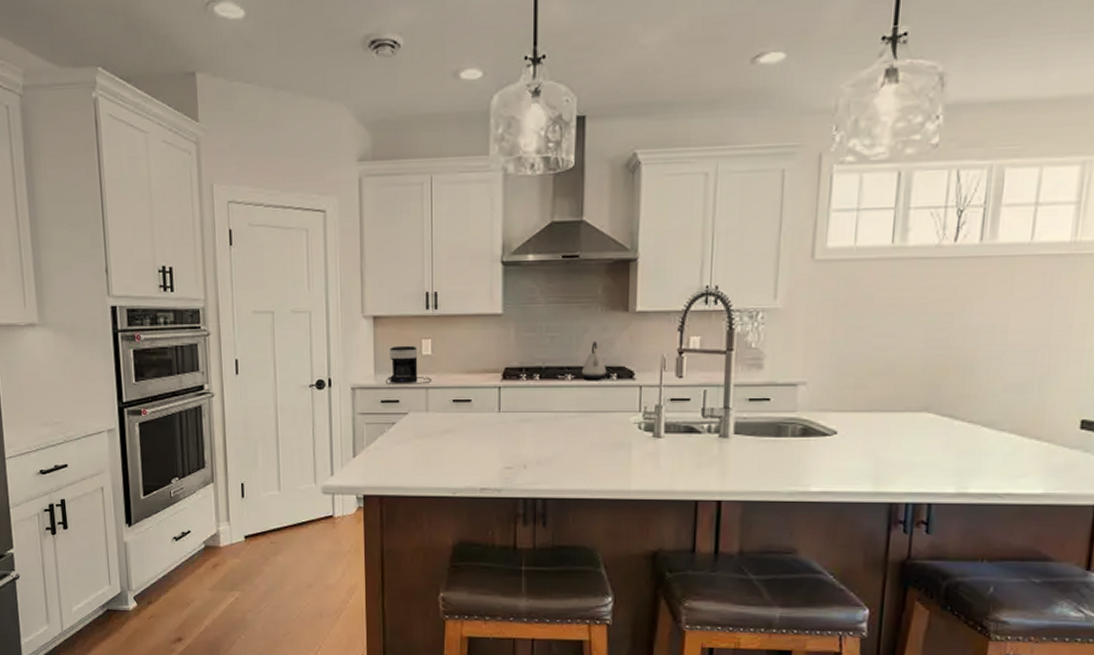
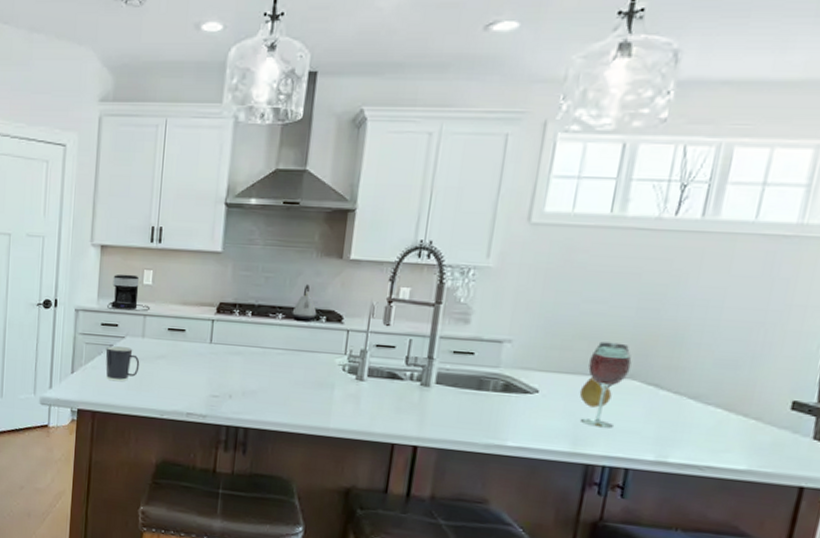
mug: none [388,424,426,462] -> present [105,346,140,382]
fruit: none [877,413,909,444] -> present [579,377,612,408]
wineglass: none [880,376,925,464] -> present [579,341,632,428]

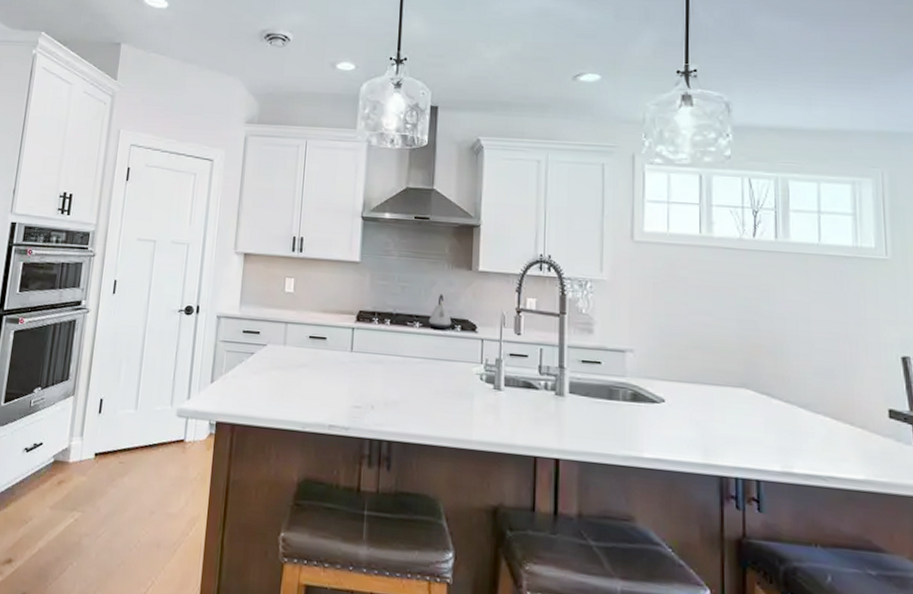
mug: present [105,346,140,382] -> none [246,354,281,392]
coffee maker: present [107,274,150,312] -> none [249,281,291,319]
wineglass: present [579,341,632,428] -> none [706,351,743,438]
fruit: present [579,377,612,408] -> none [701,386,731,417]

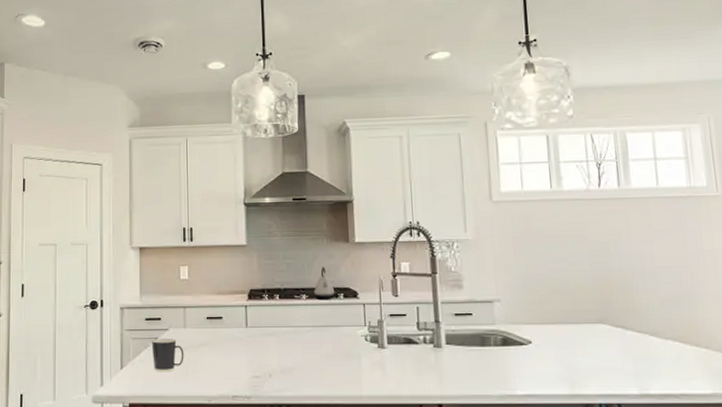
mug: none [246,354,281,392] -> present [151,339,184,373]

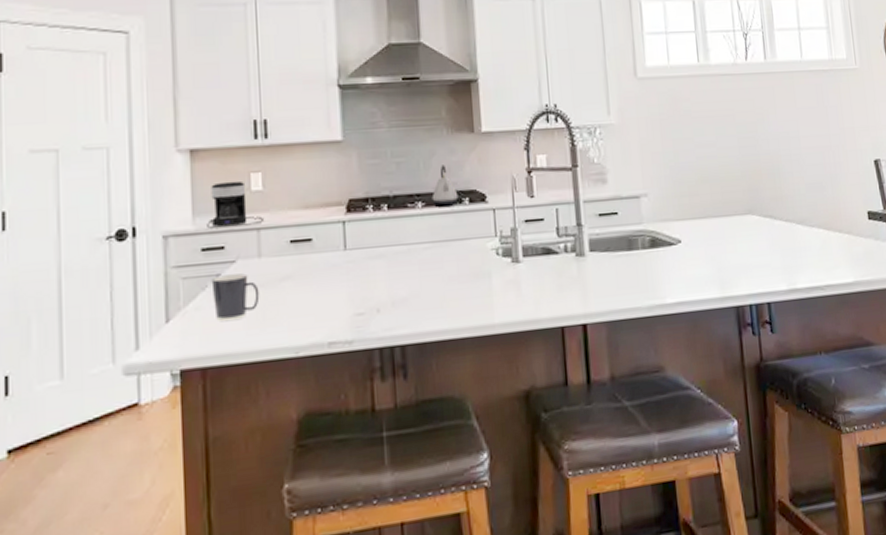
coffee maker: none [150,271,188,304] -> present [207,180,263,229]

